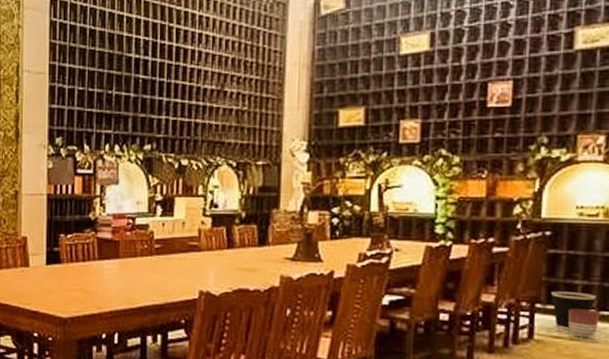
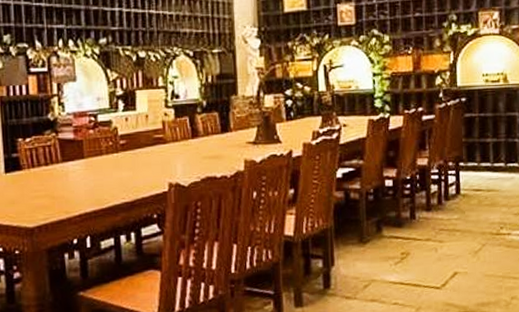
wastebasket: present [551,291,597,331] -> none [470,149,504,184]
planter: present [567,309,600,338] -> none [484,163,508,188]

